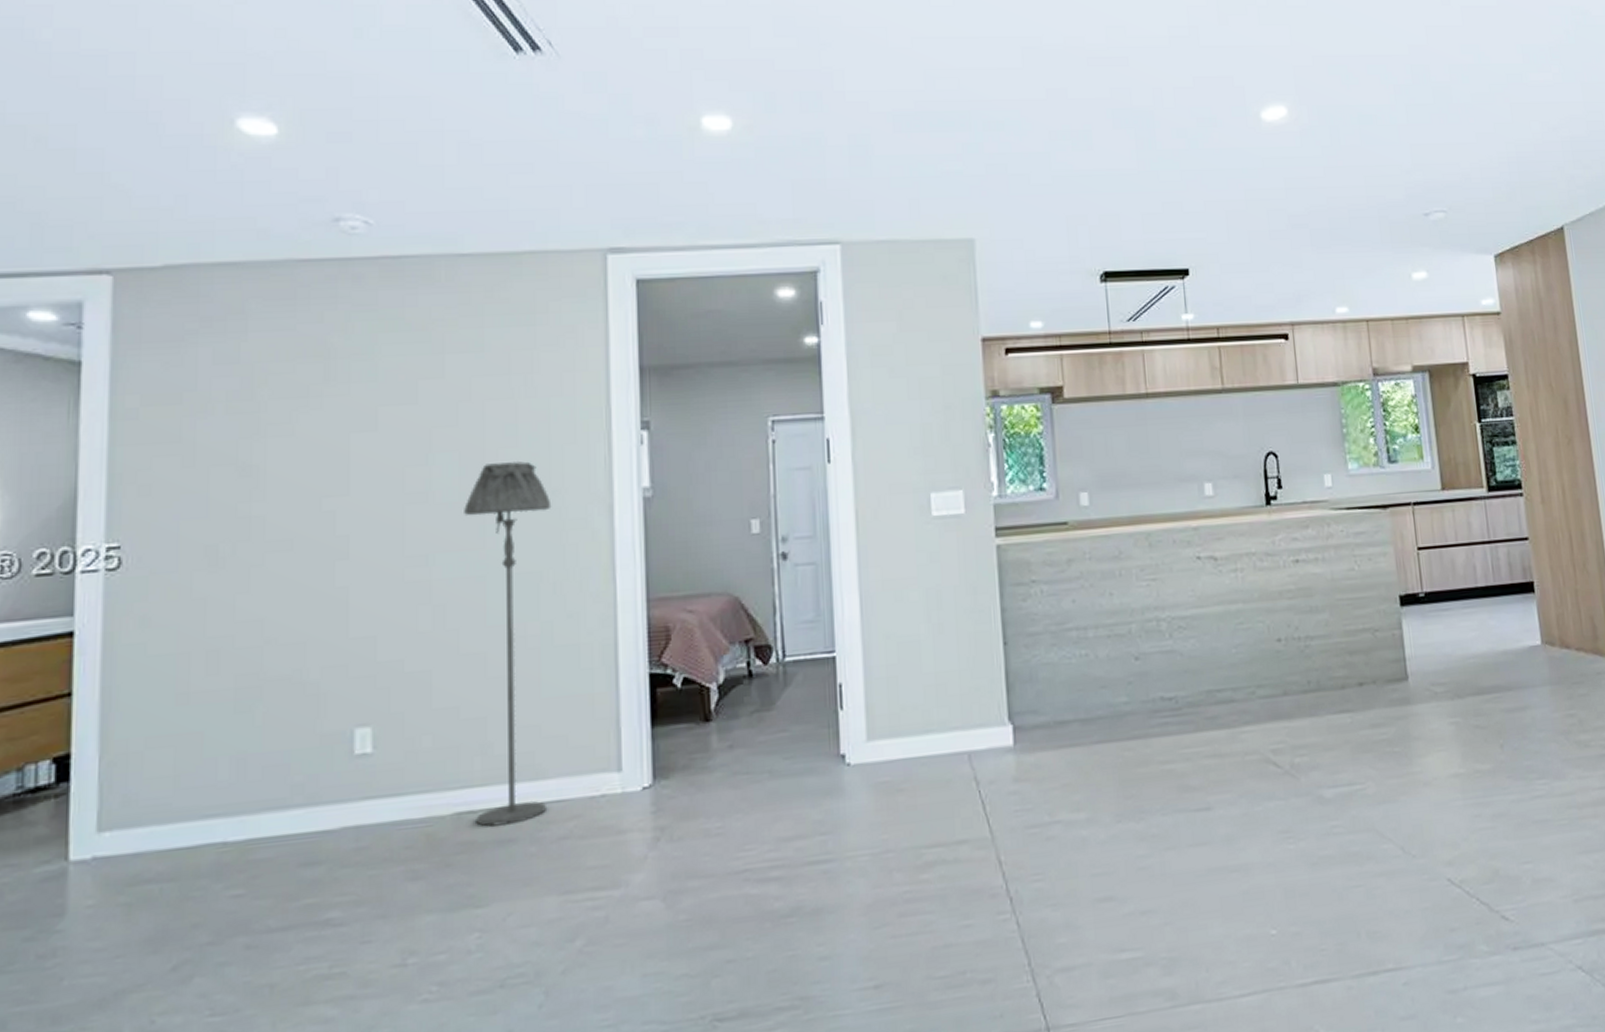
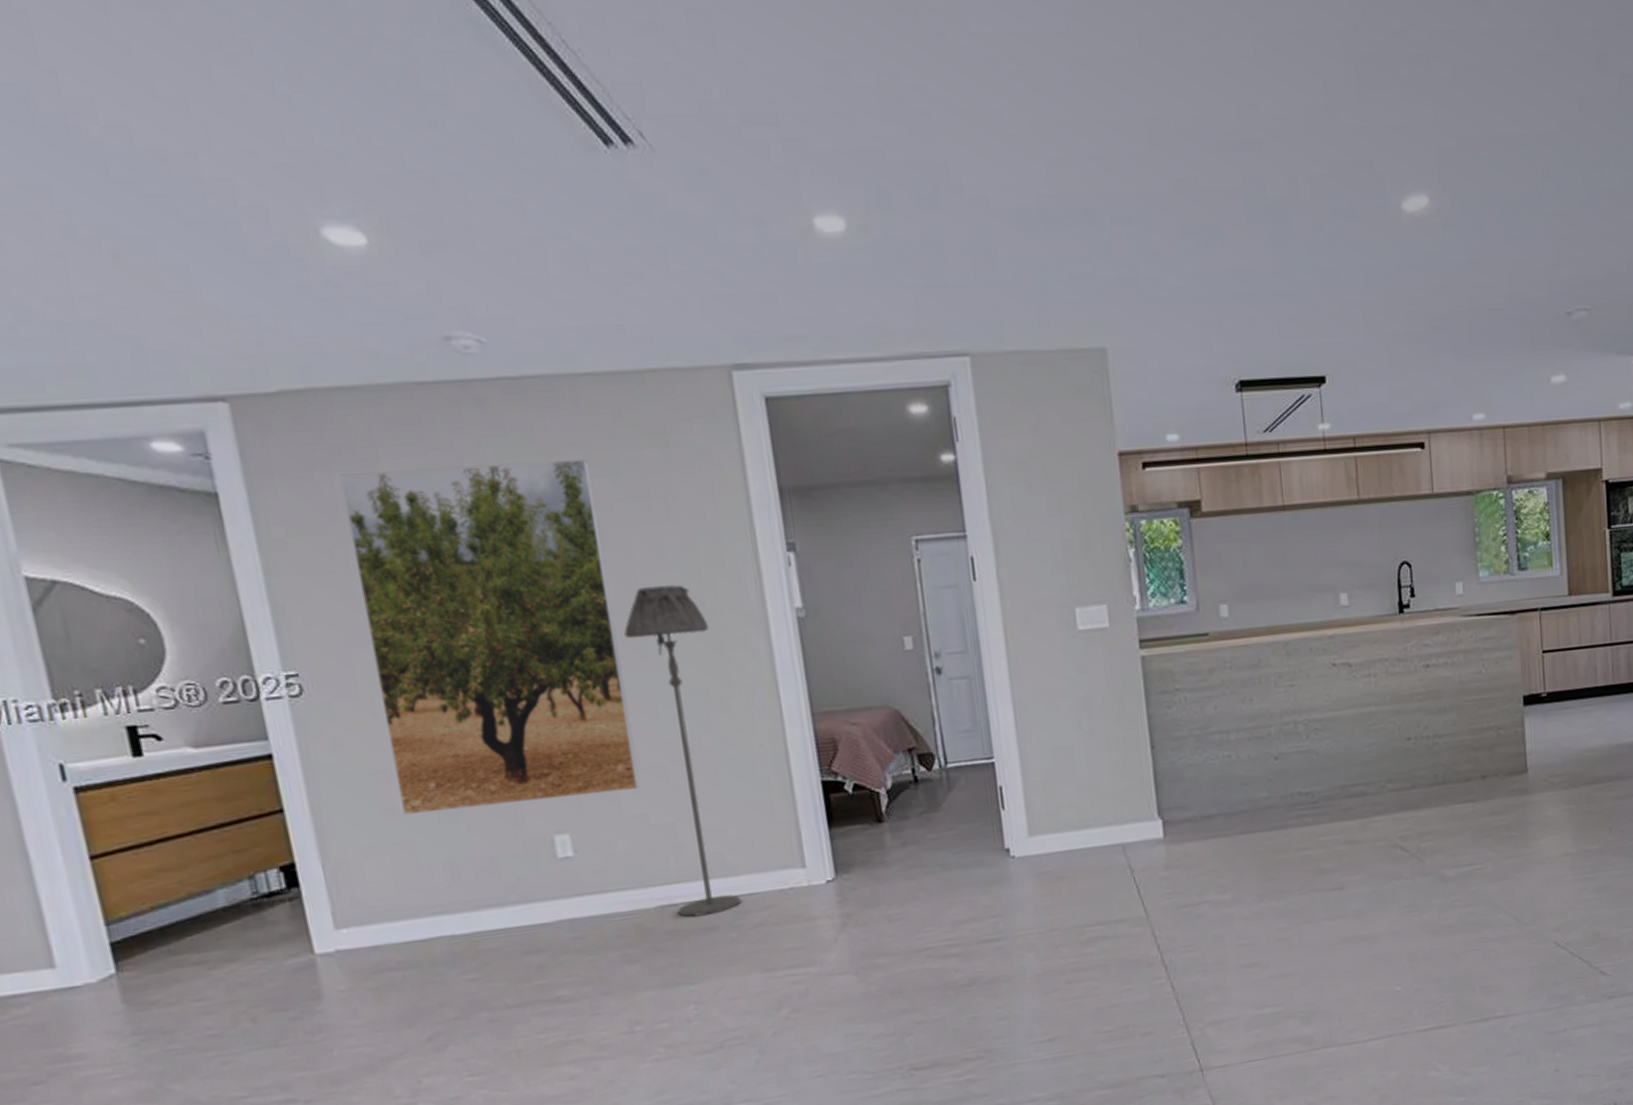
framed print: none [198,334,456,703] -> present [339,458,641,816]

